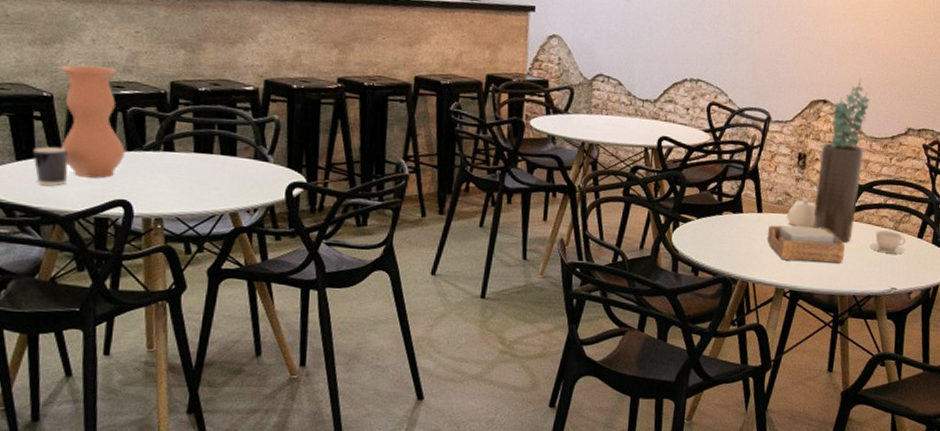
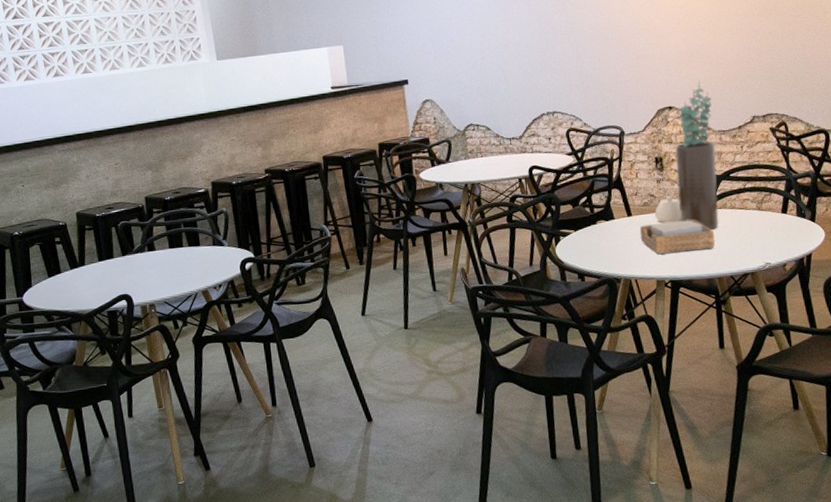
mug: present [32,146,68,186] -> none [58,261,84,293]
vase: present [60,65,125,178] -> none [68,194,122,282]
teacup: present [870,230,906,253] -> none [737,211,772,232]

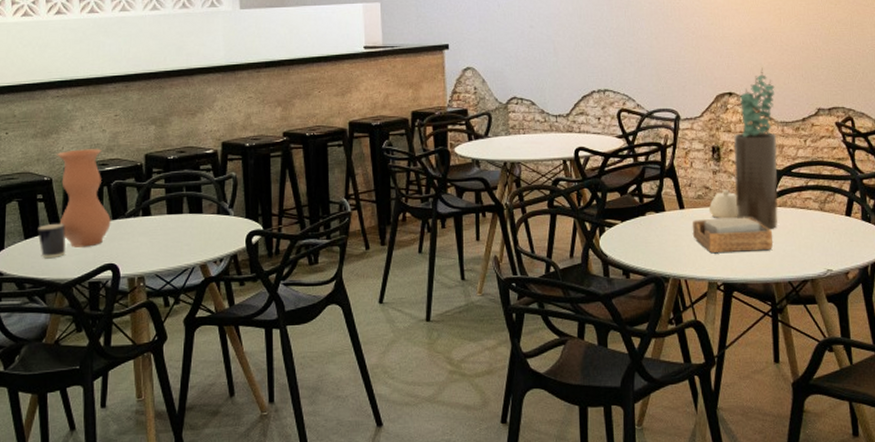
mug: none [58,261,84,293] -> present [37,223,66,258]
vase: none [68,194,122,282] -> present [57,149,111,247]

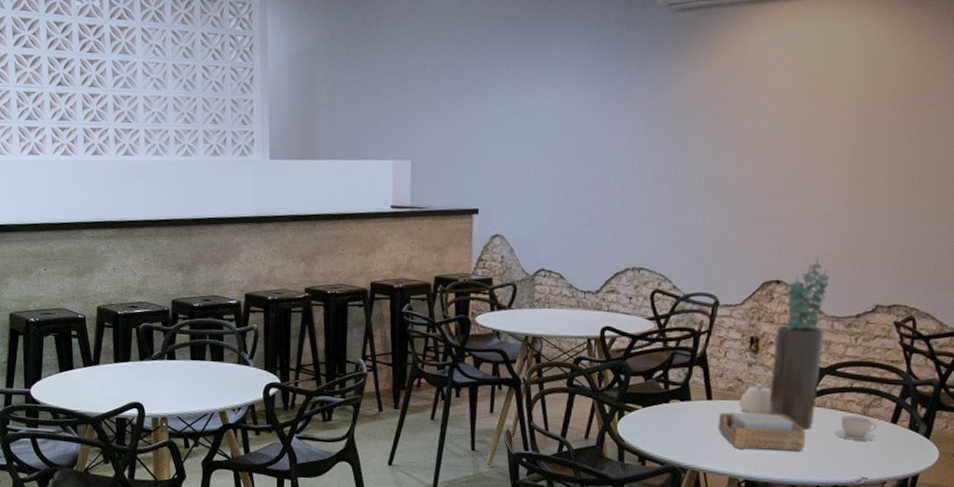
mug: present [37,223,66,258] -> none [71,359,97,392]
vase: present [57,149,111,247] -> none [90,290,138,385]
teacup: none [797,212,835,234] -> present [834,415,877,440]

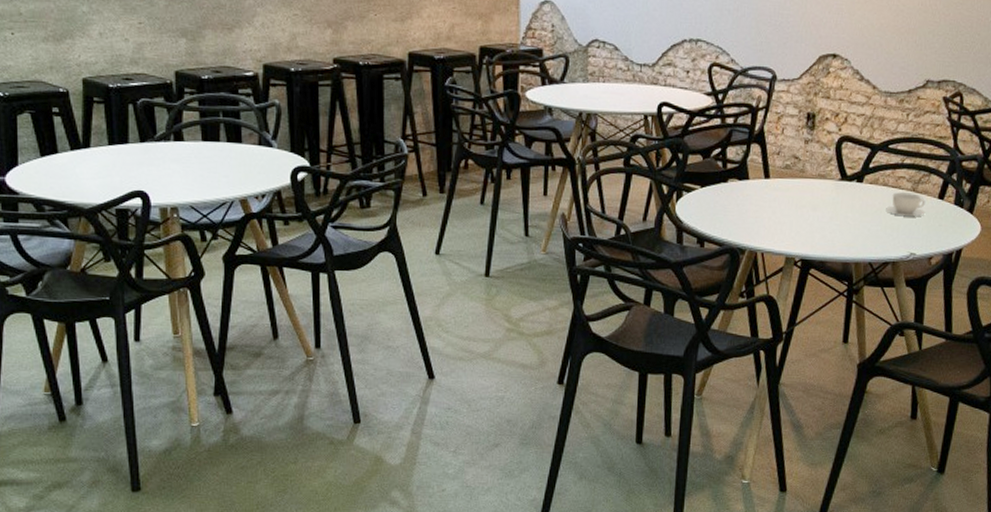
napkin holder: present [717,412,806,452] -> none [775,190,860,229]
sugar bowl: present [738,384,772,415] -> none [795,161,827,193]
vase: present [768,255,830,429] -> none [823,28,884,207]

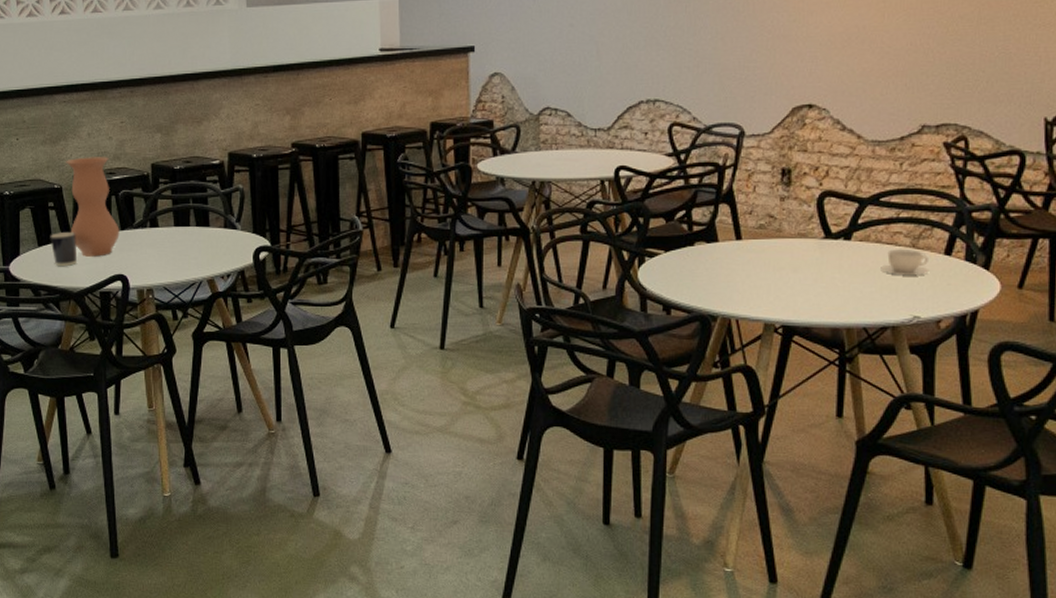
mug: none [55,141,88,179] -> present [50,231,76,266]
vase: none [73,59,139,171] -> present [66,157,120,257]

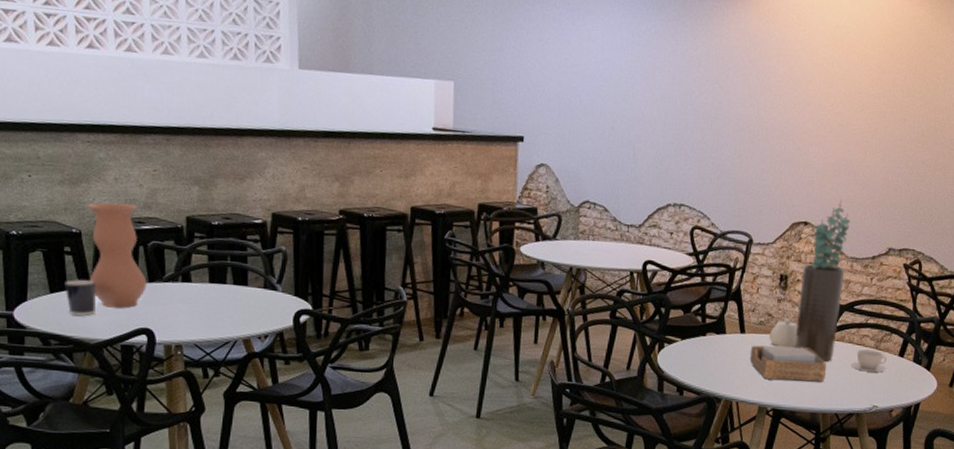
napkin holder: none [749,251,849,291] -> present [749,345,827,382]
sugar bowl: none [771,219,808,253] -> present [768,318,798,348]
vase: none [805,74,868,267] -> present [794,200,851,362]

